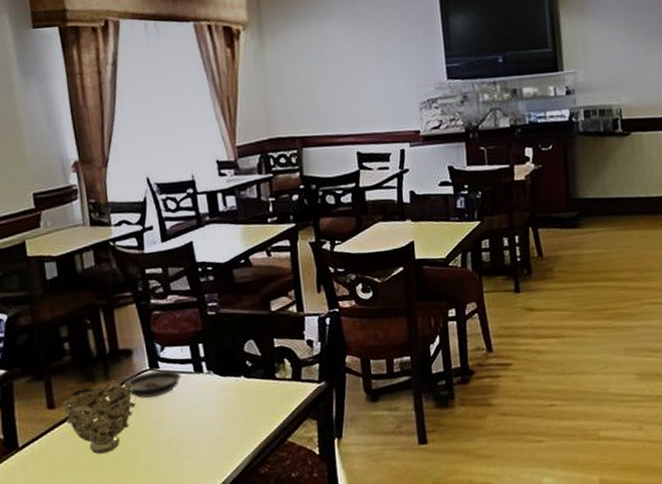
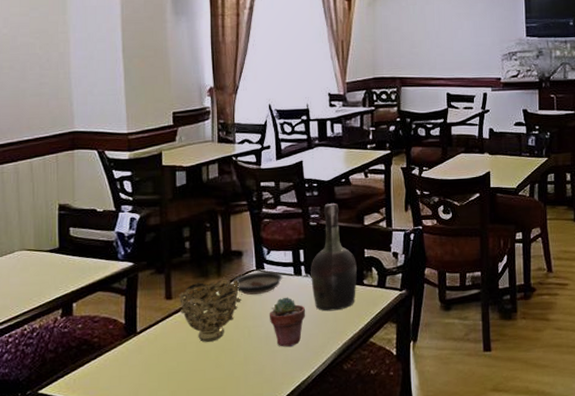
potted succulent: none [169,397,212,454] -> present [269,297,306,347]
cognac bottle: none [213,288,268,411] -> present [311,203,357,312]

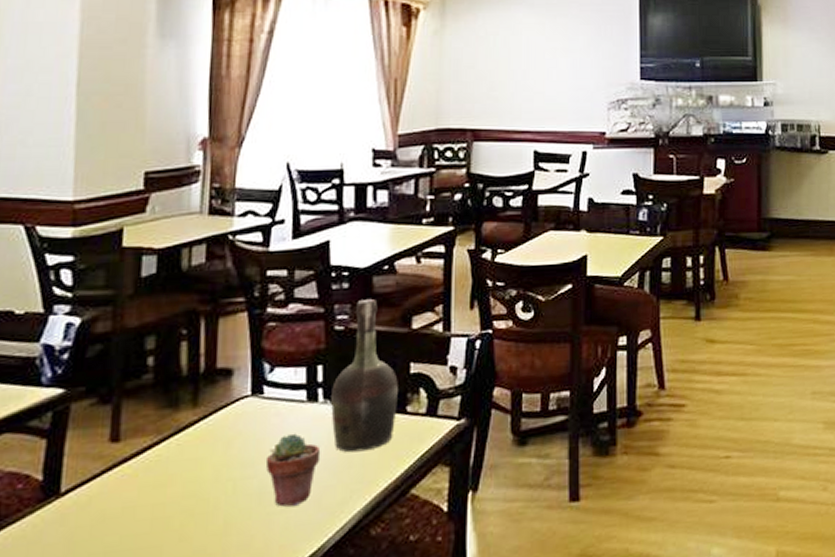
decorative bowl: present [178,277,241,342] -> none [130,407,226,504]
saucer: present [232,271,283,295] -> none [213,397,291,433]

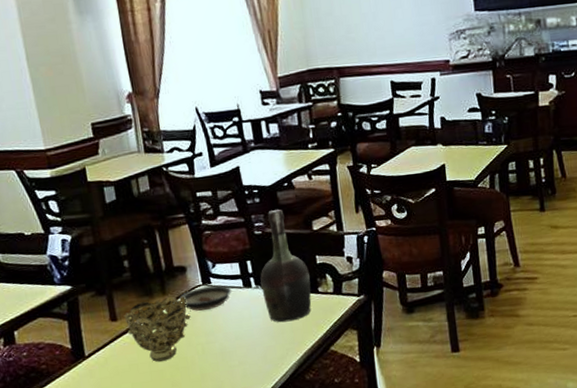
decorative bowl: none [130,407,226,504] -> present [123,295,191,362]
saucer: none [213,397,291,433] -> present [178,285,232,311]
potted succulent: present [265,433,321,507] -> none [221,310,261,362]

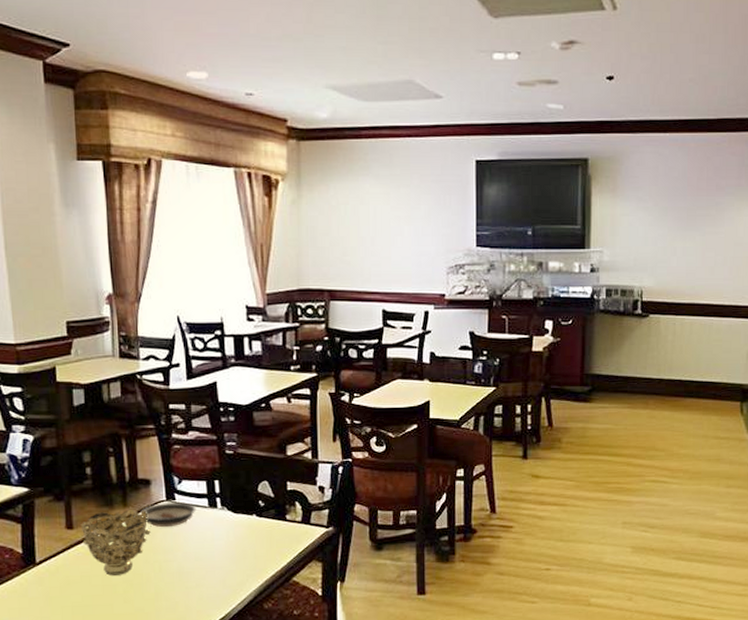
cognac bottle: present [260,209,312,323] -> none [227,431,279,547]

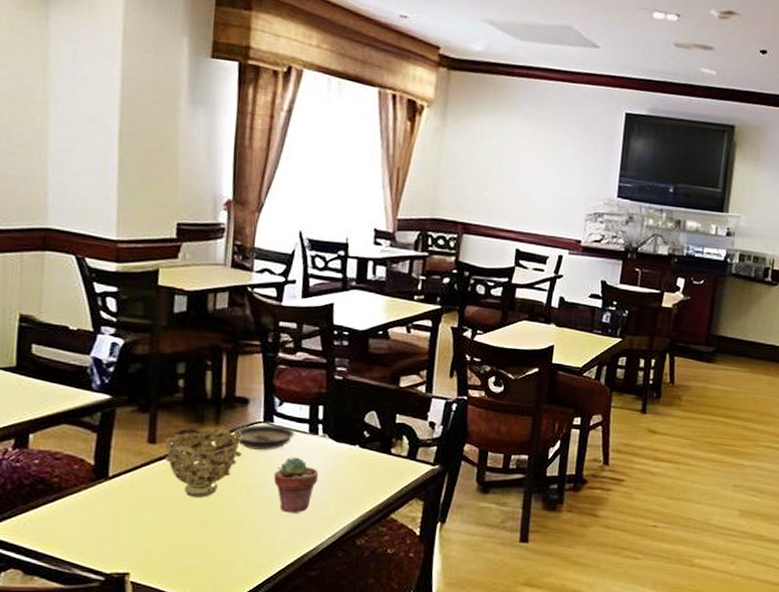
potted succulent: none [181,530,222,583] -> present [273,457,319,513]

